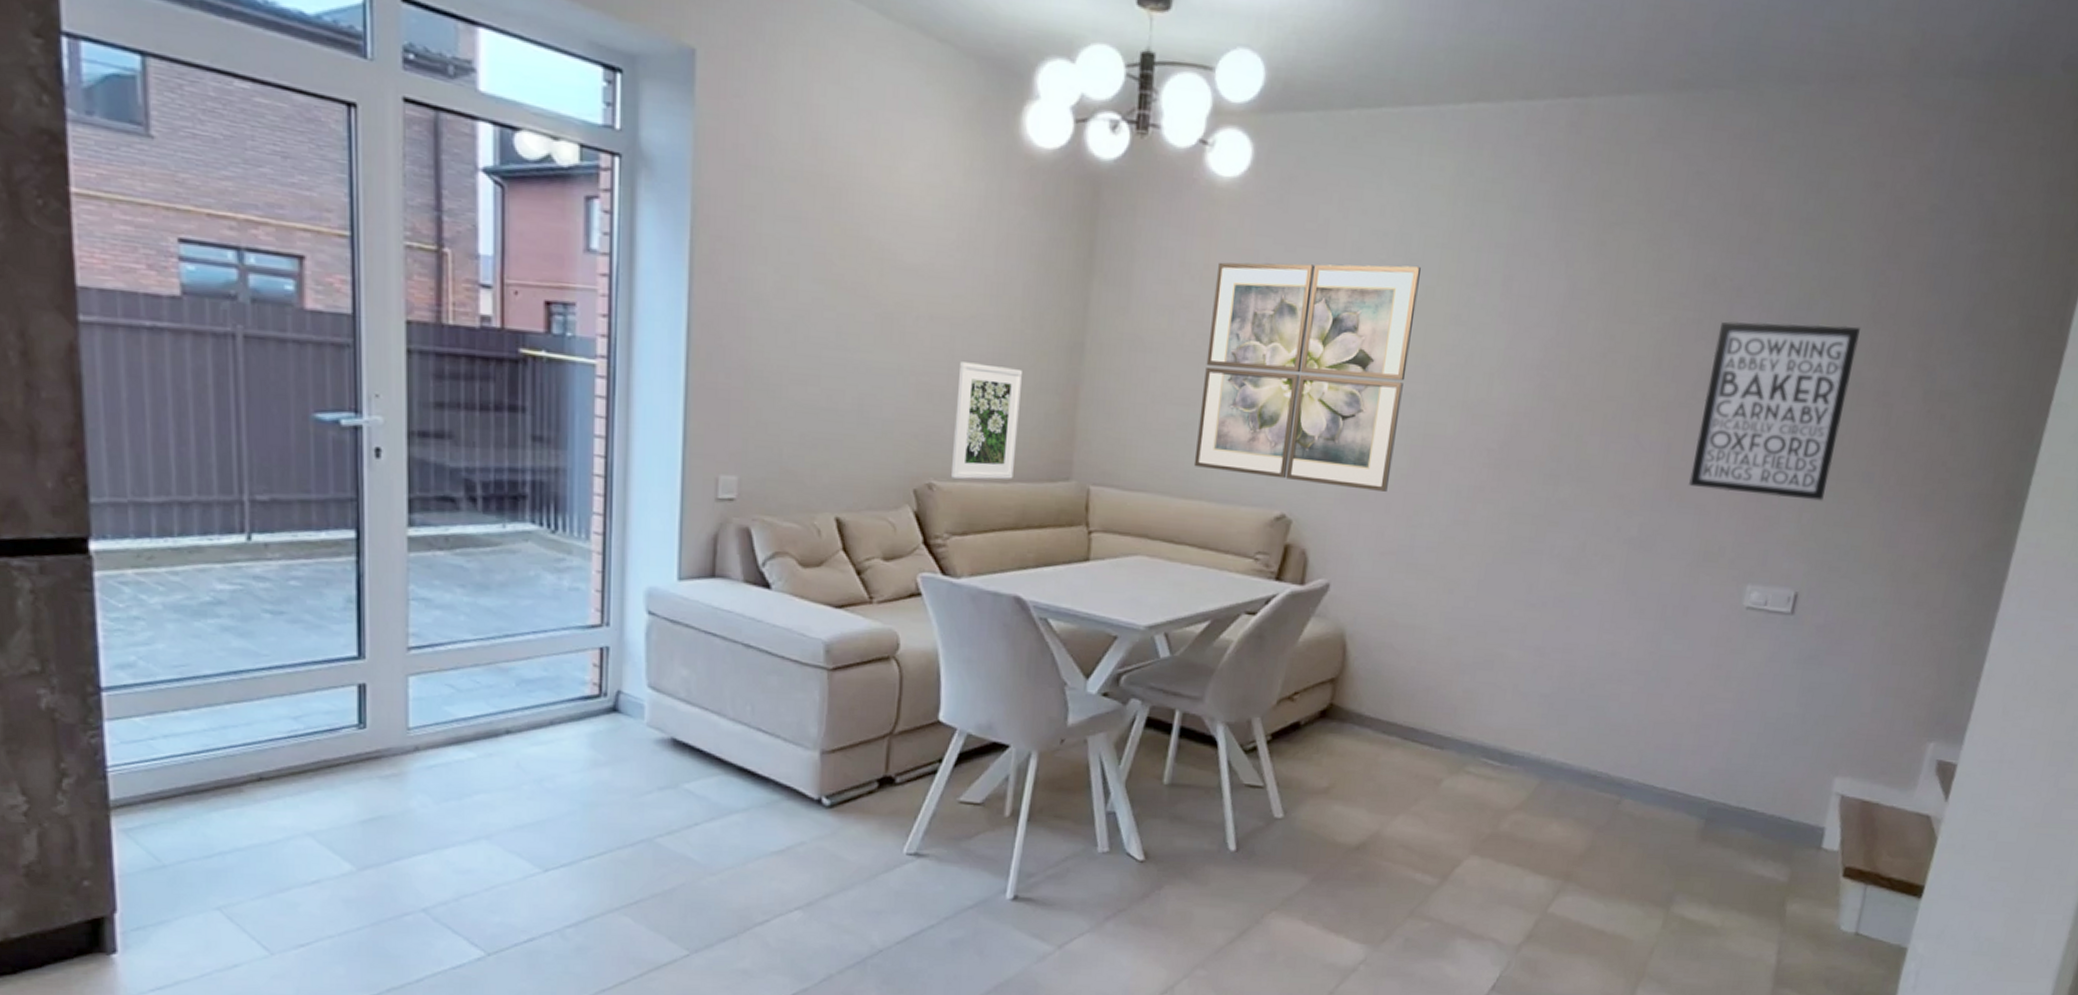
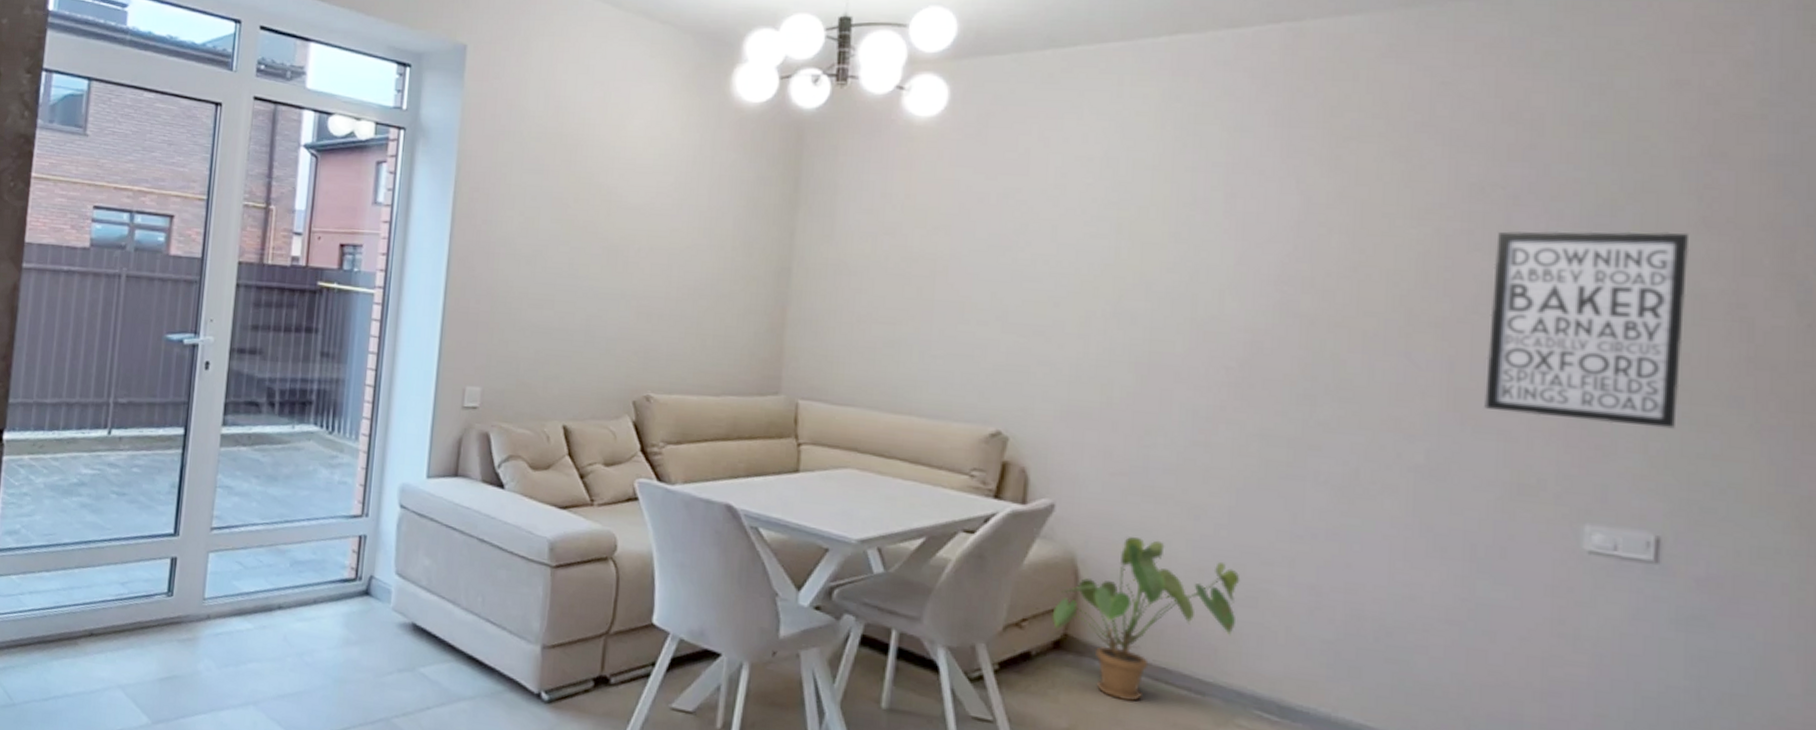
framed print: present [950,362,1022,480] -> none [666,287,733,393]
wall art: present [1193,262,1421,492] -> none [902,188,1131,410]
house plant: none [1320,612,1482,760] -> present [1051,537,1241,702]

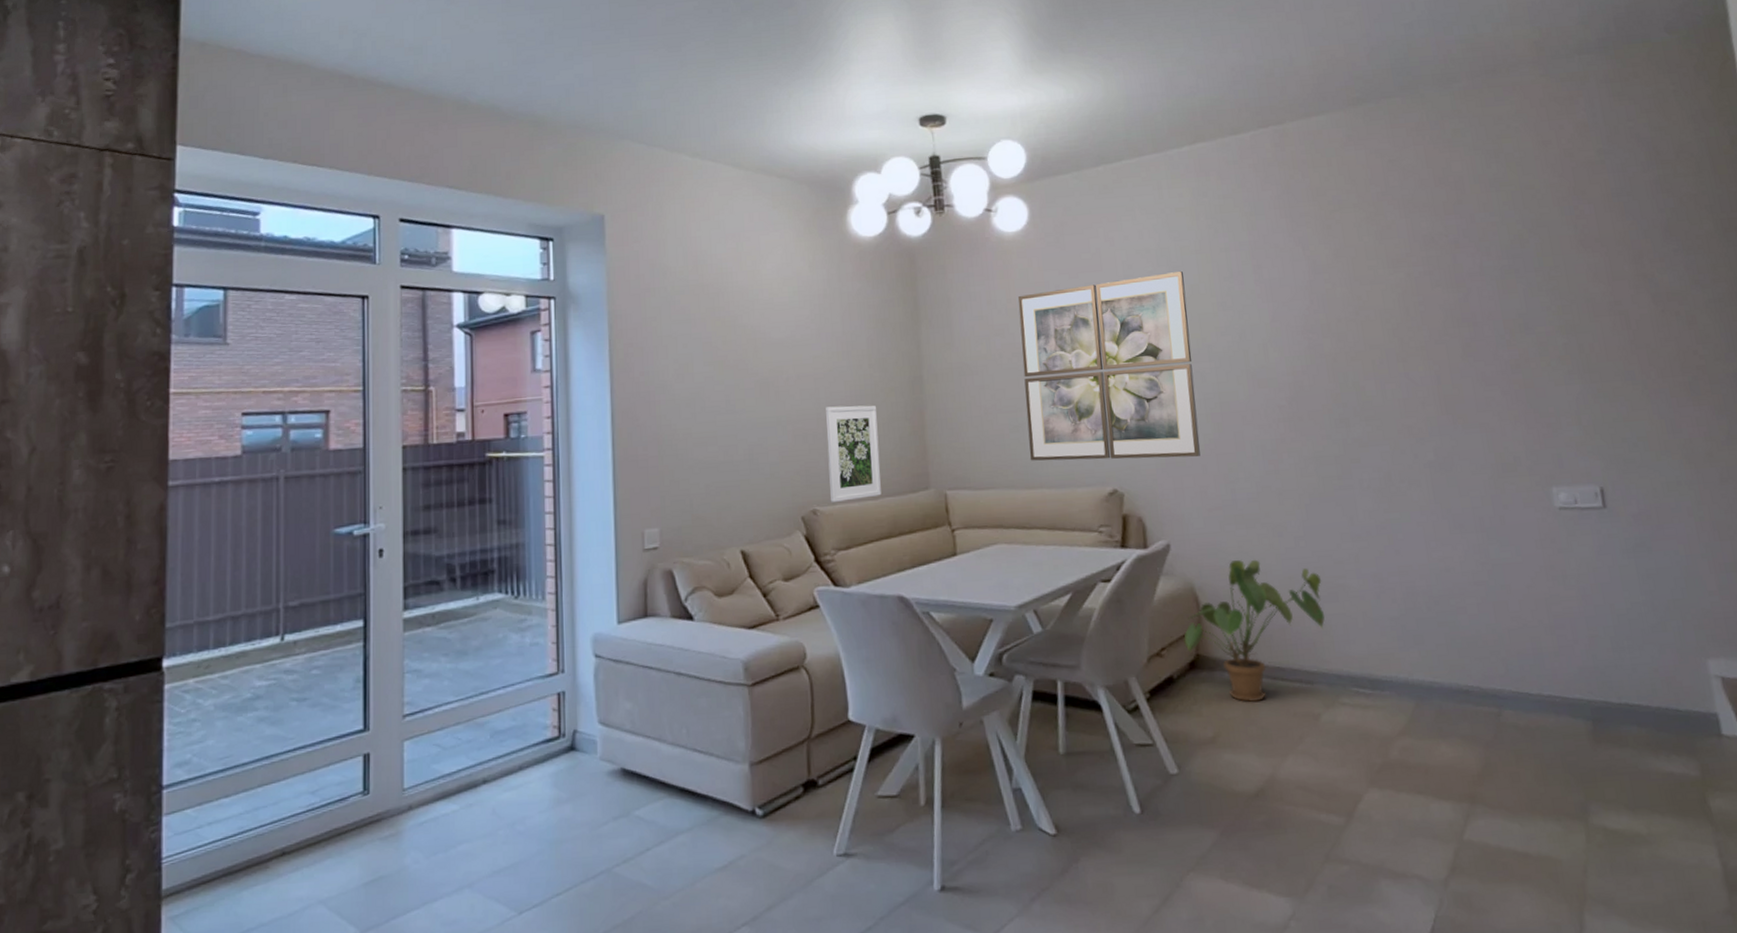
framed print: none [666,287,733,393] -> present [825,405,882,502]
wall art: none [902,188,1131,410] -> present [1018,271,1201,461]
wall art: present [1484,231,1690,429] -> none [1449,253,1595,409]

